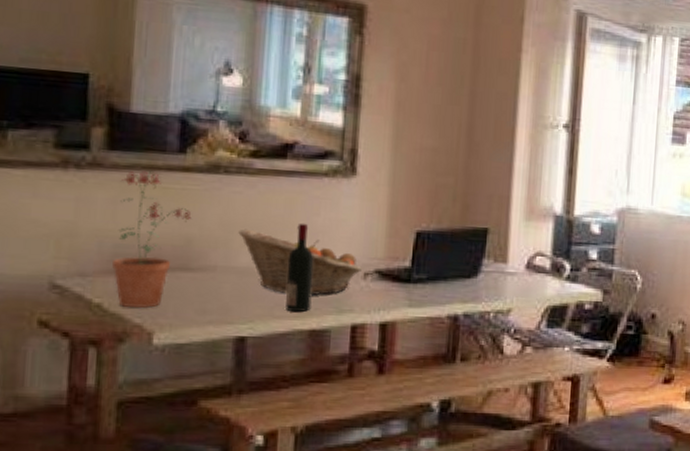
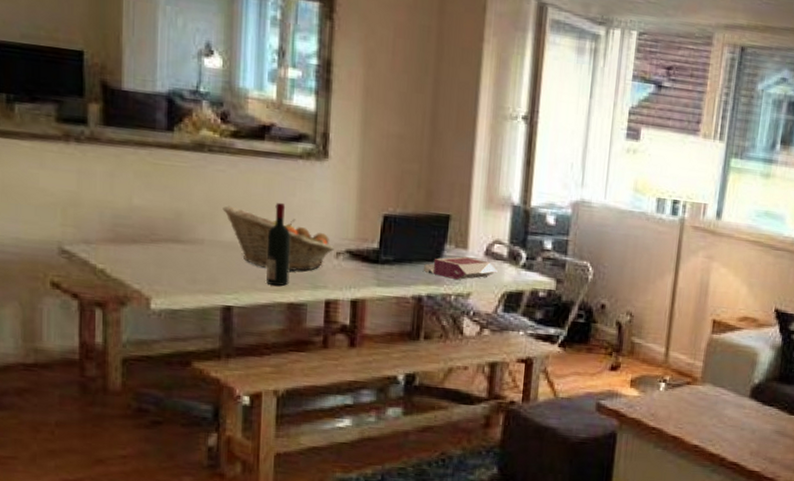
potted plant: present [112,170,192,309] -> none [113,146,181,276]
book: none [460,271,540,296] -> present [424,256,498,280]

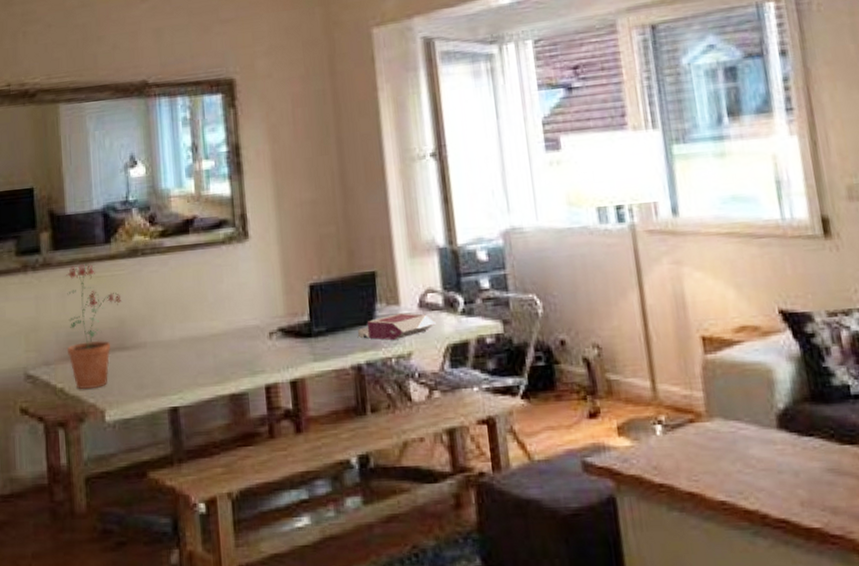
potted plant: none [113,146,181,276] -> present [66,262,122,389]
fruit basket: present [222,205,334,272] -> none [159,304,266,361]
wine bottle: present [266,202,291,286] -> none [202,291,228,379]

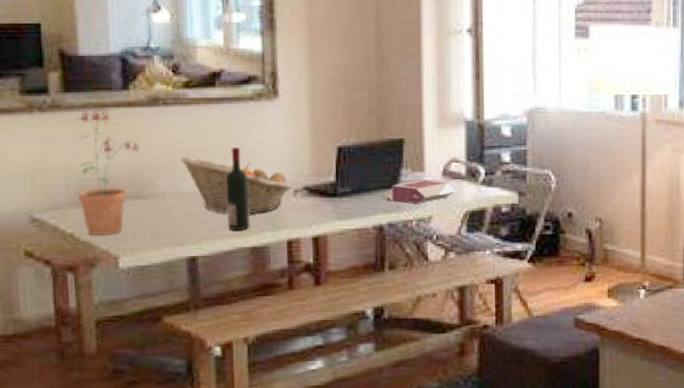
fruit basket: none [159,304,266,361] -> present [180,156,291,215]
wine bottle: none [202,291,228,379] -> present [225,146,250,231]

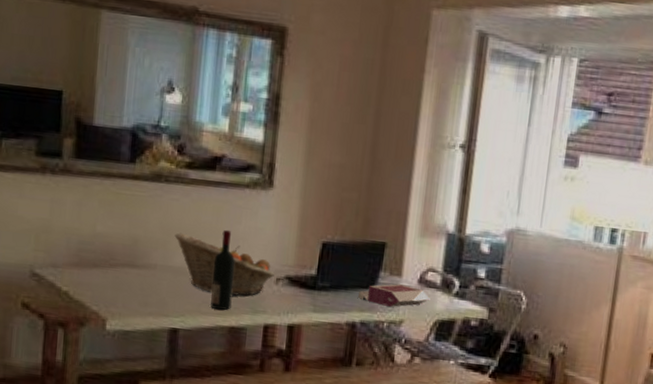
potted plant: present [78,108,140,236] -> none [77,177,138,299]

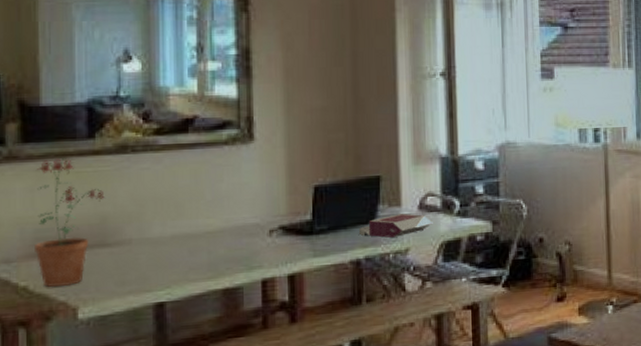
potted plant: none [77,177,138,299] -> present [35,157,105,287]
fruit basket: present [175,232,275,296] -> none [149,201,267,258]
wine bottle: present [211,229,235,310] -> none [197,190,223,274]

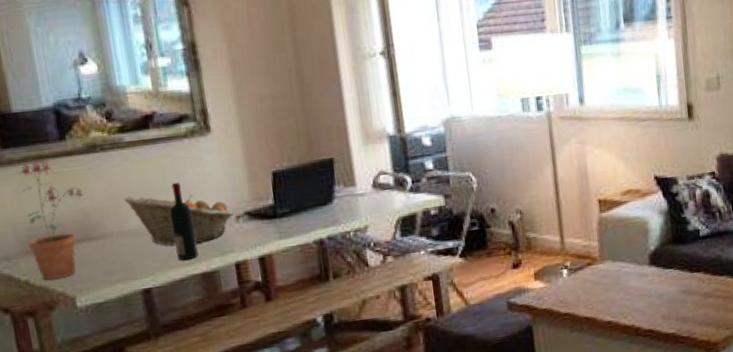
fruit basket: none [149,201,267,258] -> present [124,194,233,246]
wine bottle: none [197,190,223,274] -> present [169,182,199,261]
book: present [359,213,433,238] -> none [319,193,388,217]

